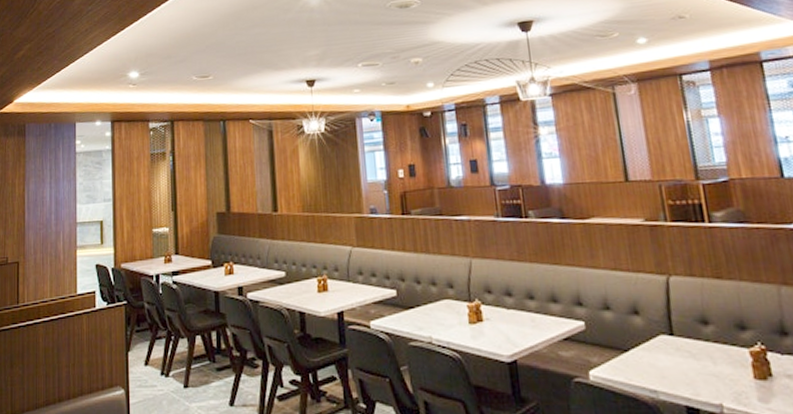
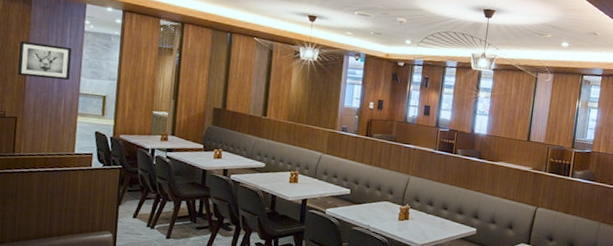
wall art: none [17,173,66,214] -> present [18,41,72,81]

